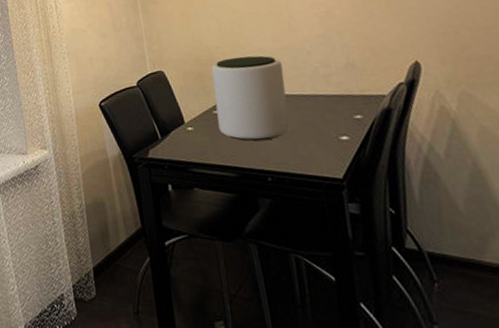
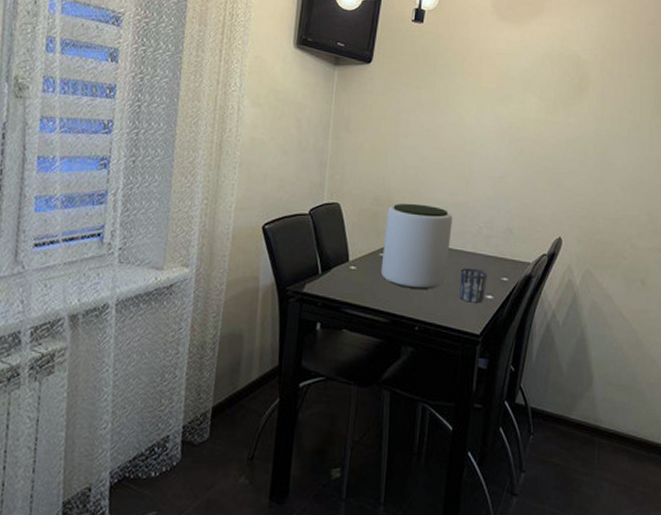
cup: none [304,110,339,147] -> present [459,268,488,303]

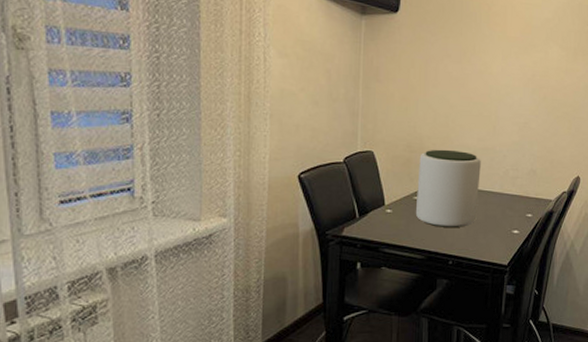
cup: present [459,268,488,303] -> none [489,207,514,237]

